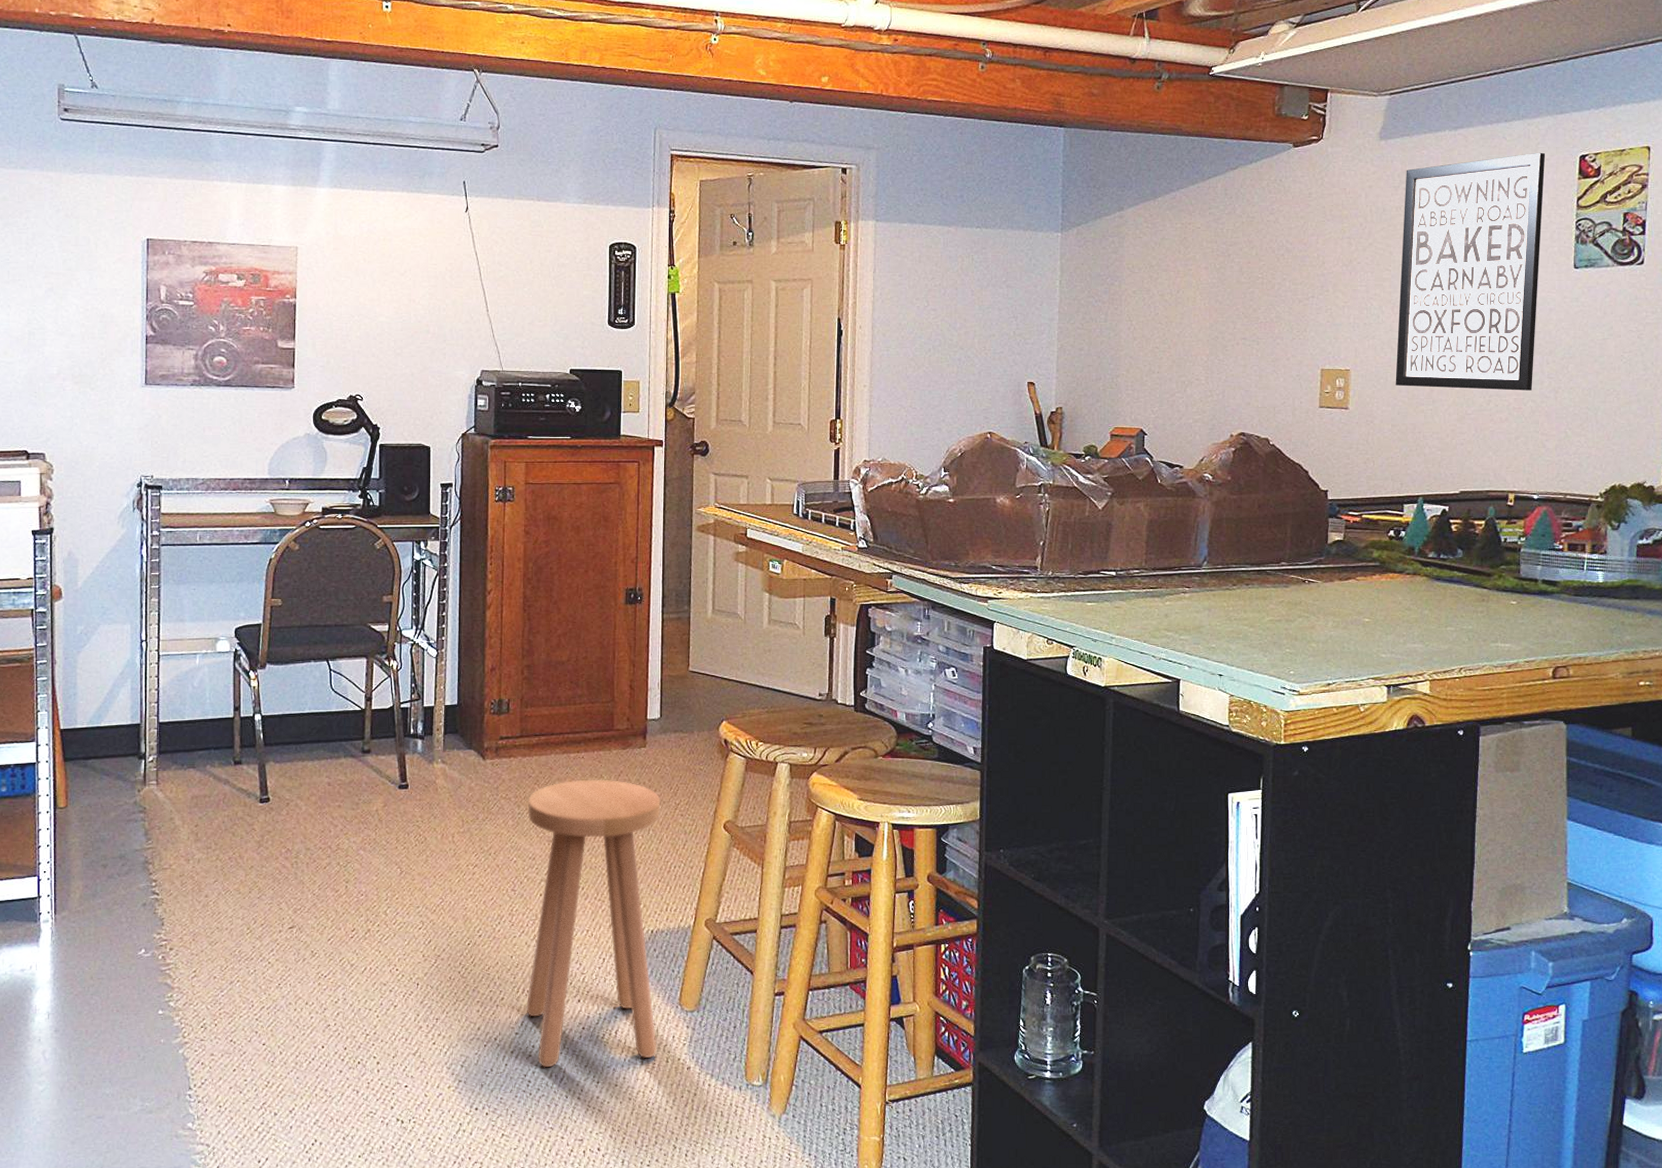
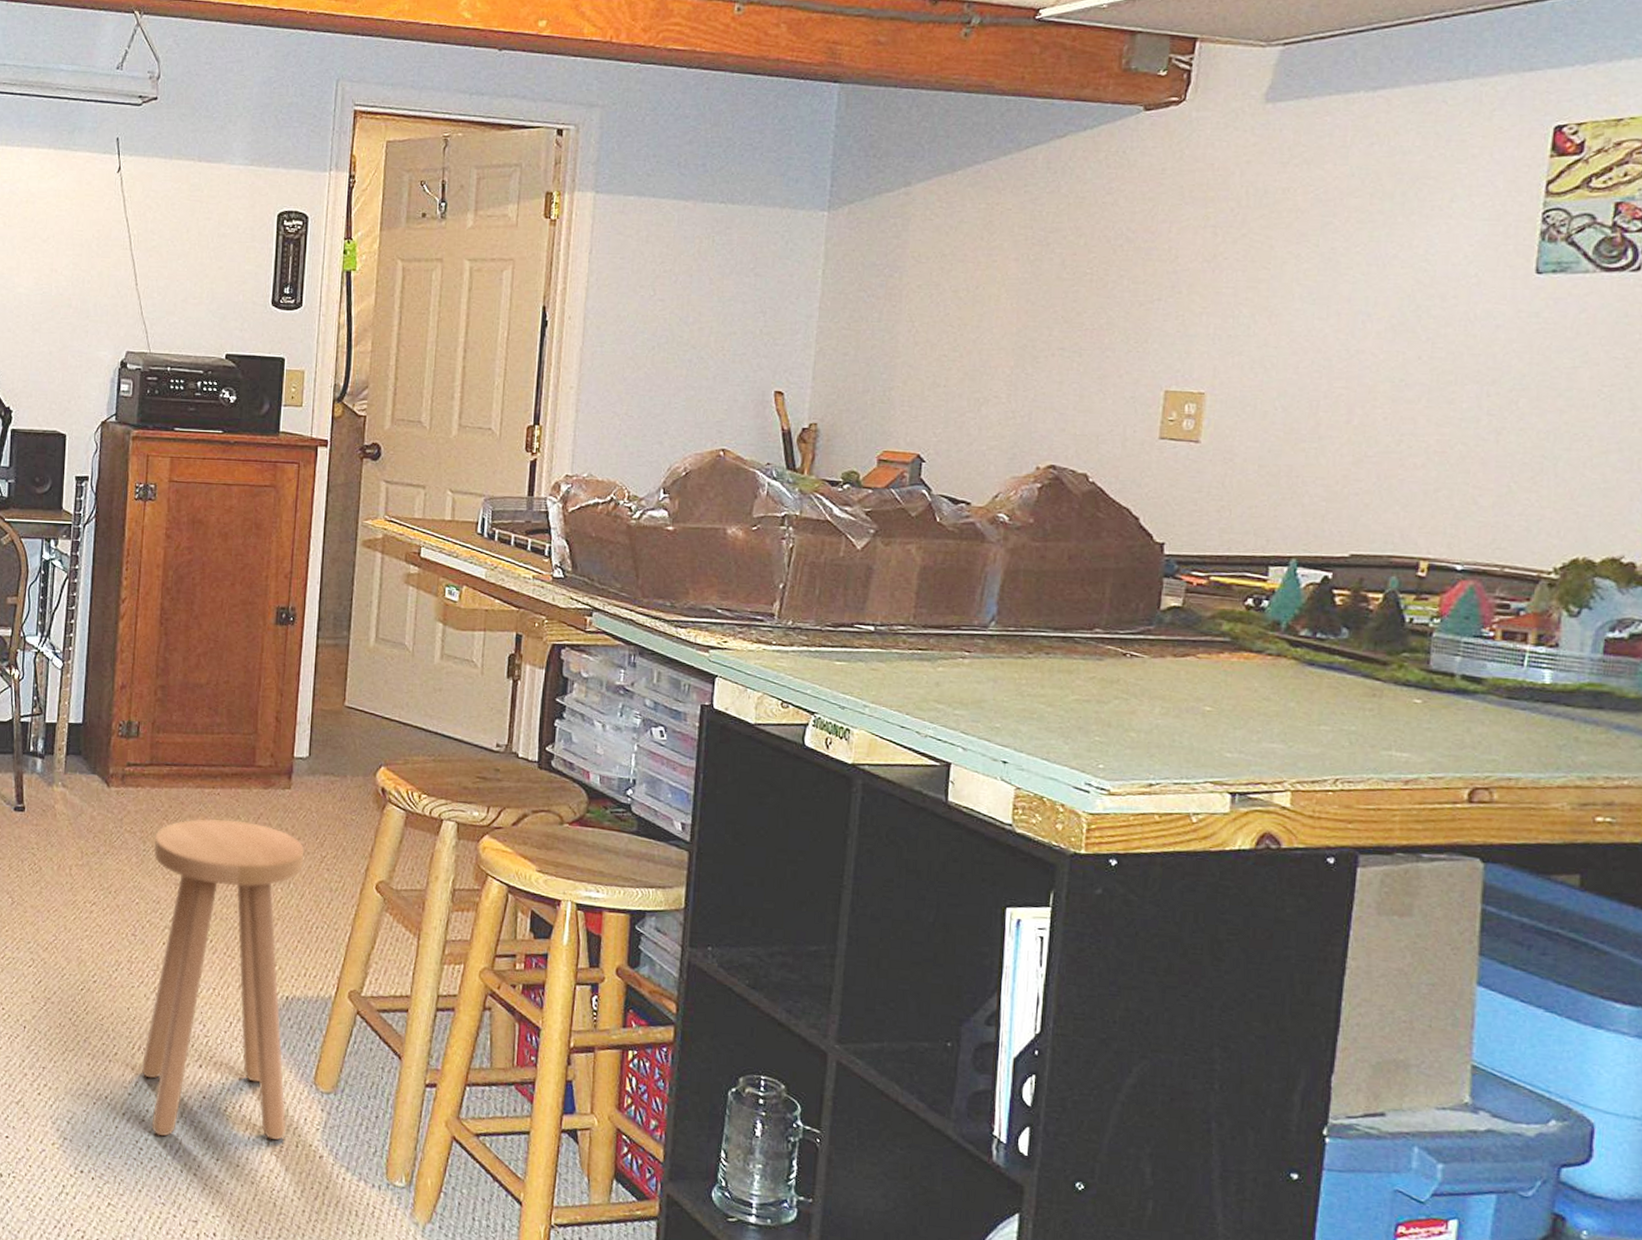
wall art: present [1395,152,1546,391] -> none [1267,121,1504,430]

